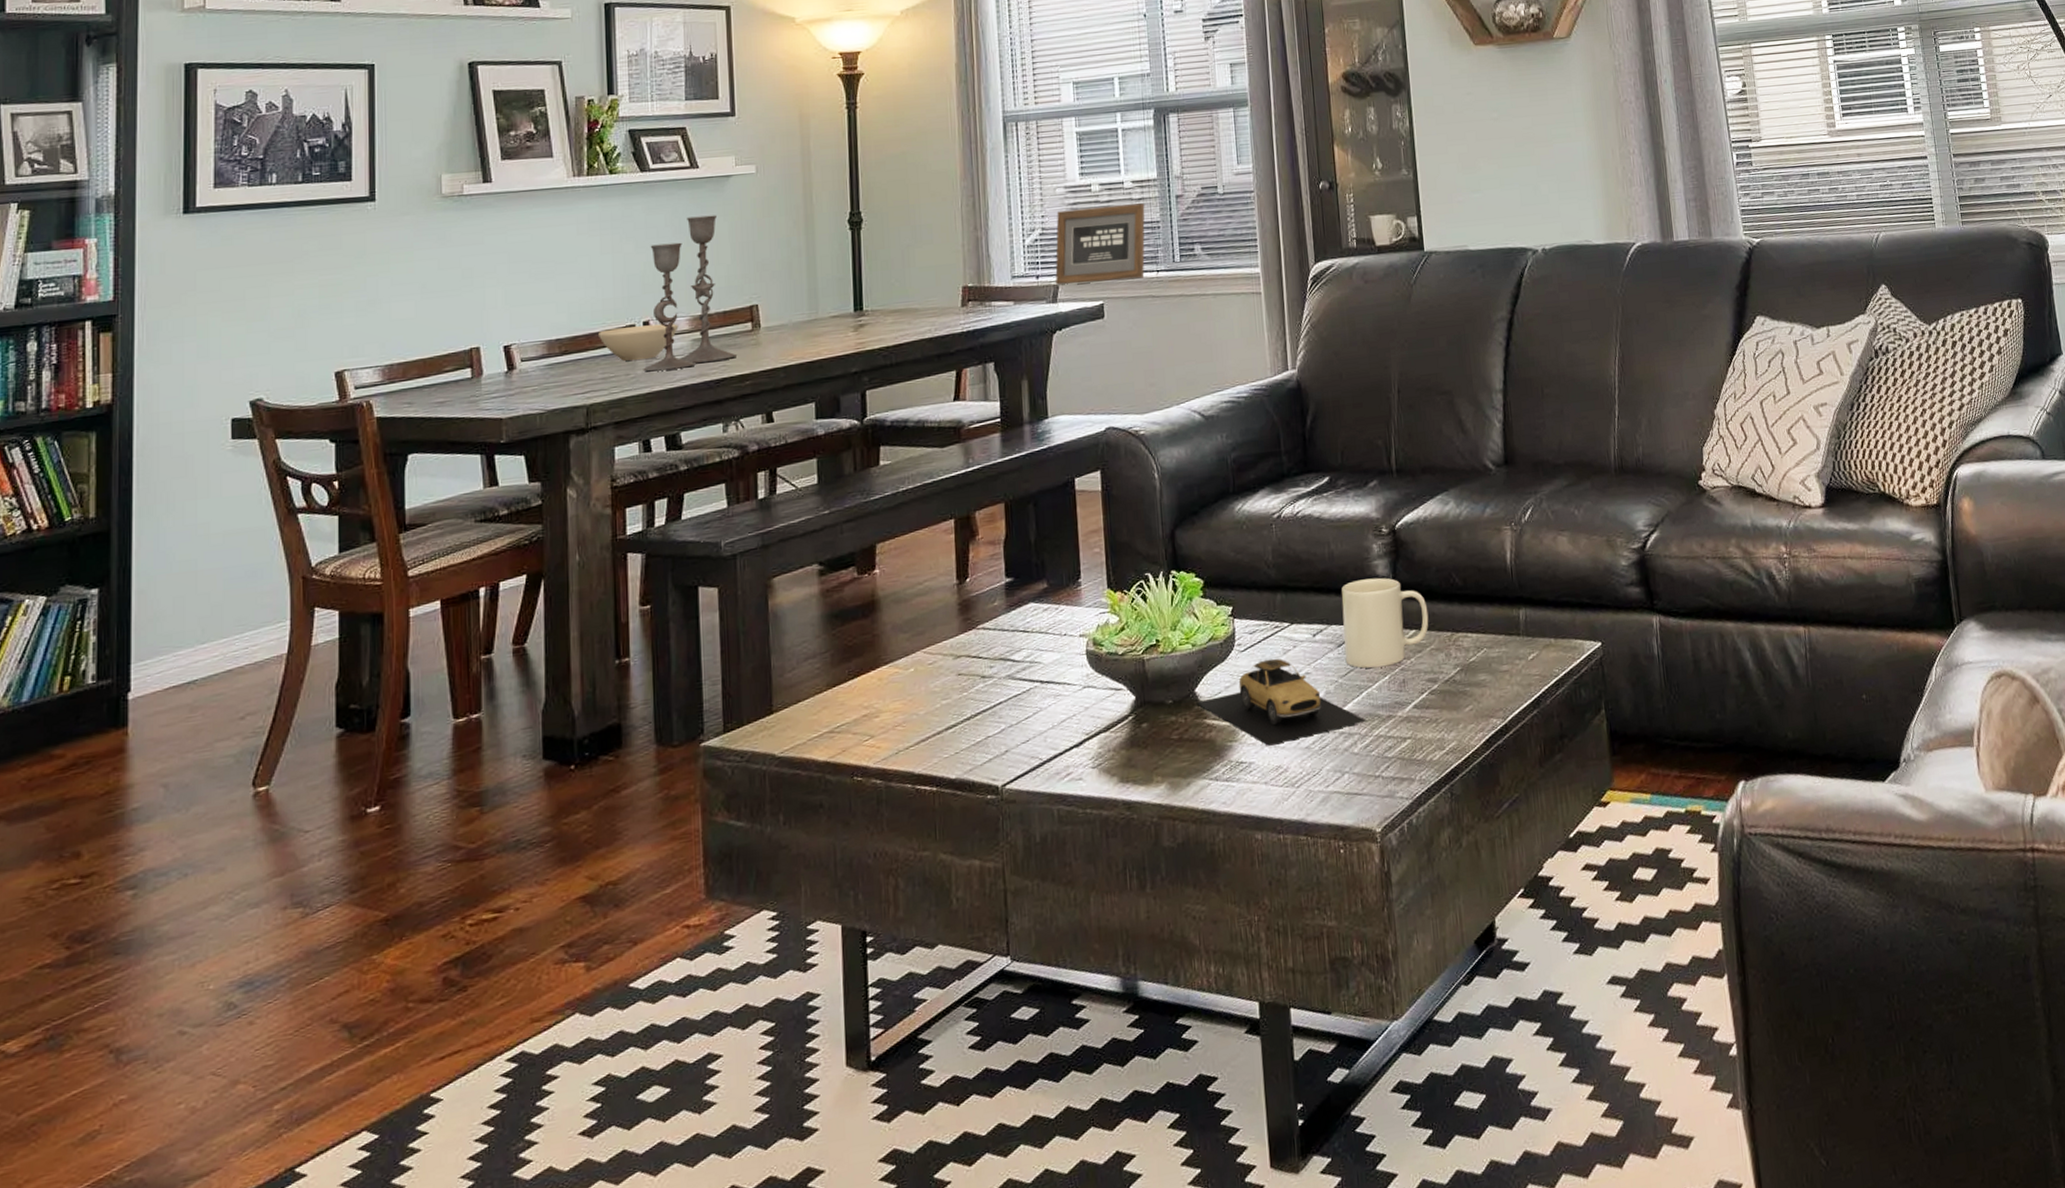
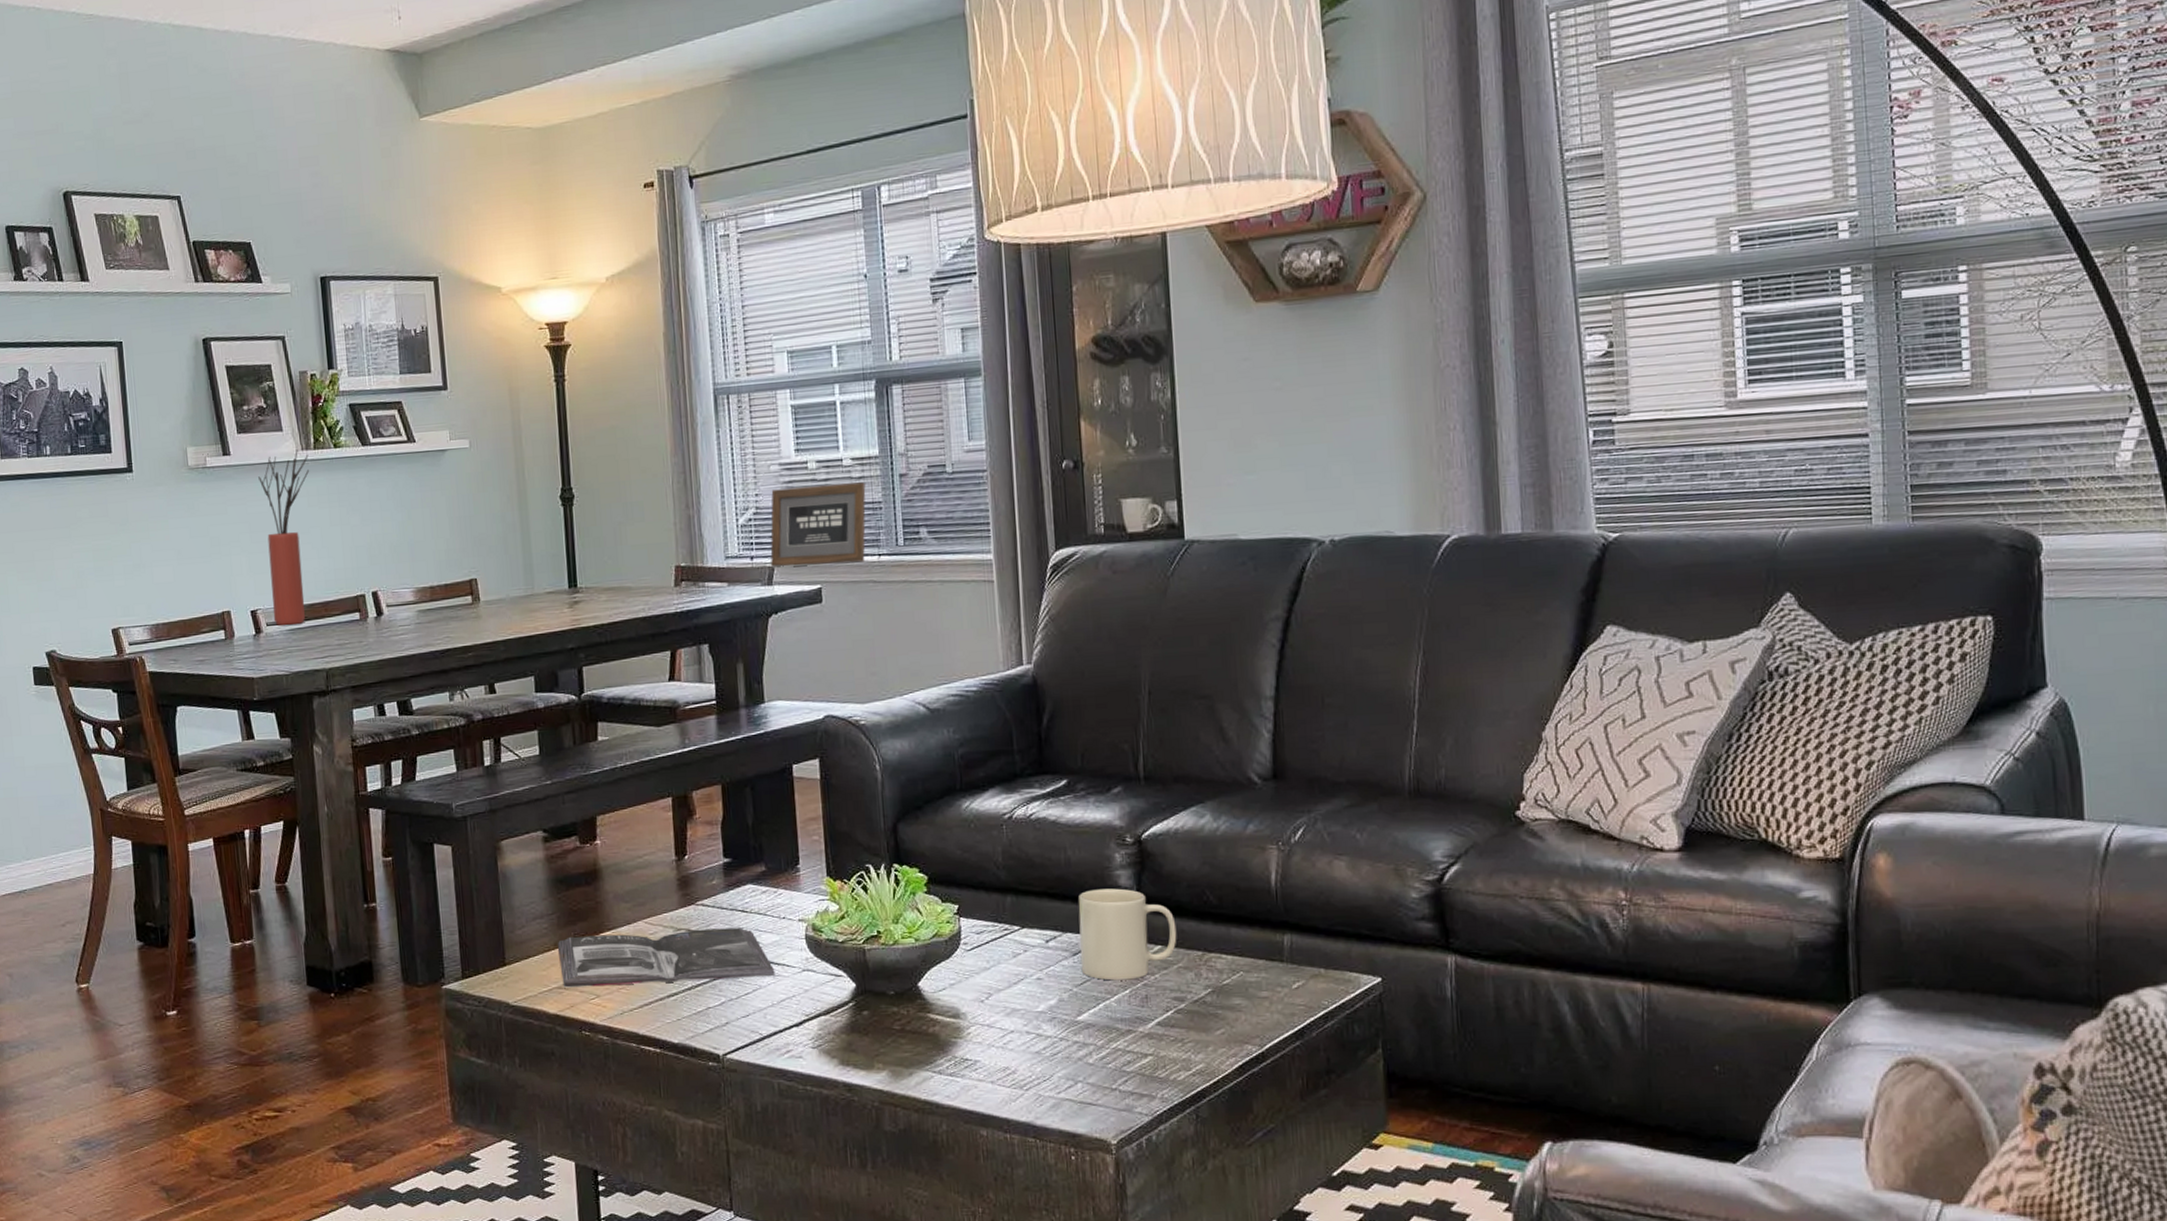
vase: none [522,176,581,361] -> present [258,449,310,625]
bowl: present [599,324,679,362] -> none [333,595,404,630]
candlestick: present [643,215,738,372] -> none [374,489,460,640]
magazine: none [830,648,1056,731] -> present [557,927,776,988]
toy car: present [1196,658,1367,746] -> none [919,960,1104,1046]

